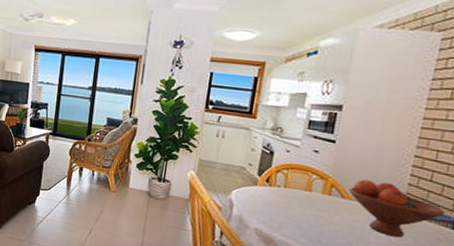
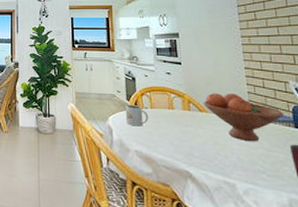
mug: none [251,179,280,205] -> present [125,104,149,127]

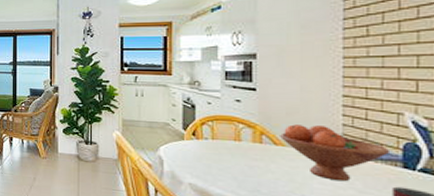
mug: present [125,104,149,127] -> none [180,134,209,159]

